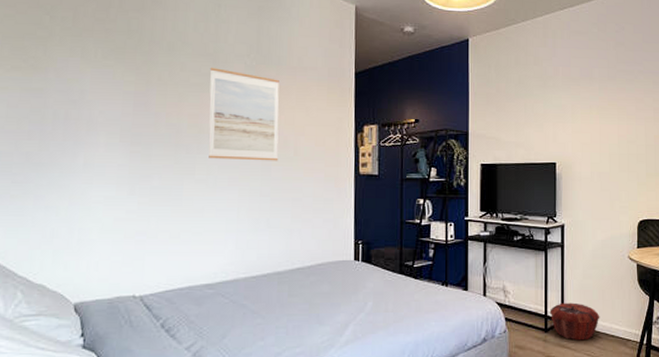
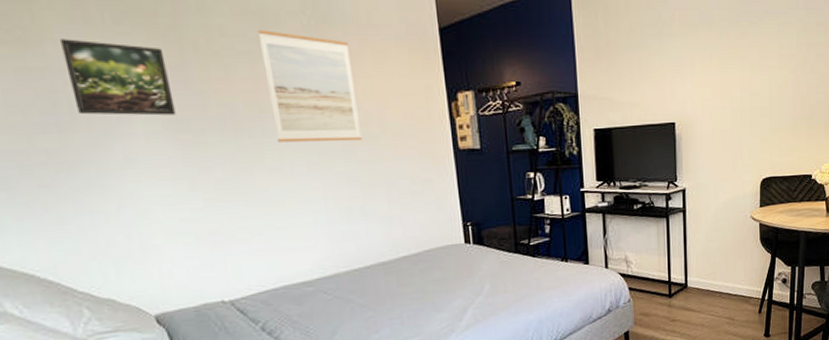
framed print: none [58,68,135,131] -> present [60,39,176,116]
woven basket: present [549,302,600,341] -> none [673,266,723,303]

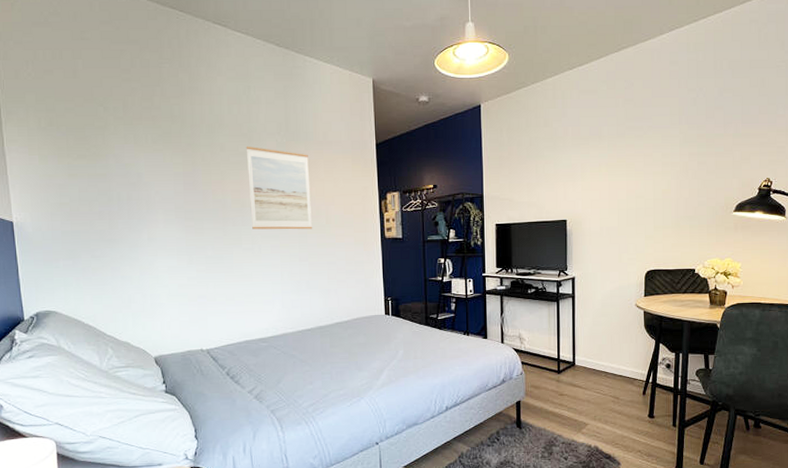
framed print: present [60,39,176,116] -> none [119,154,185,208]

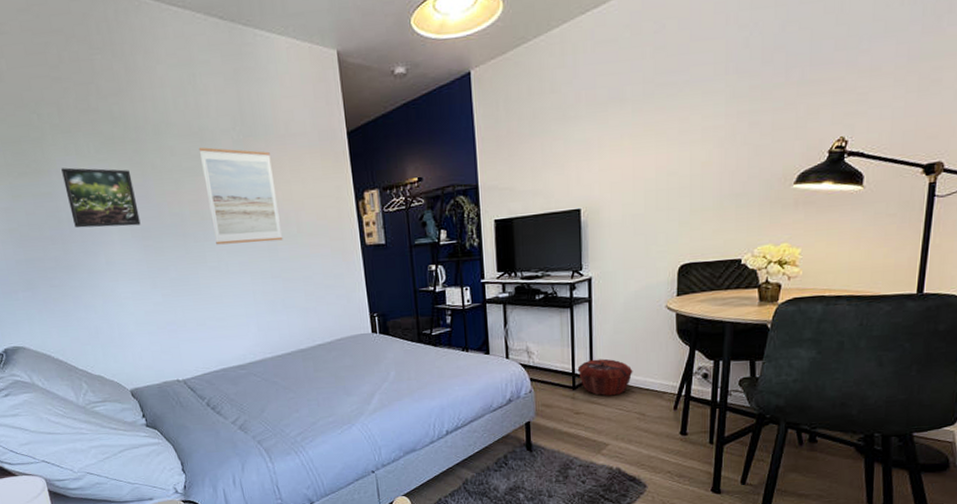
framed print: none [119,154,185,208] -> present [61,167,141,228]
woven basket: none [562,347,609,381] -> present [577,358,633,396]

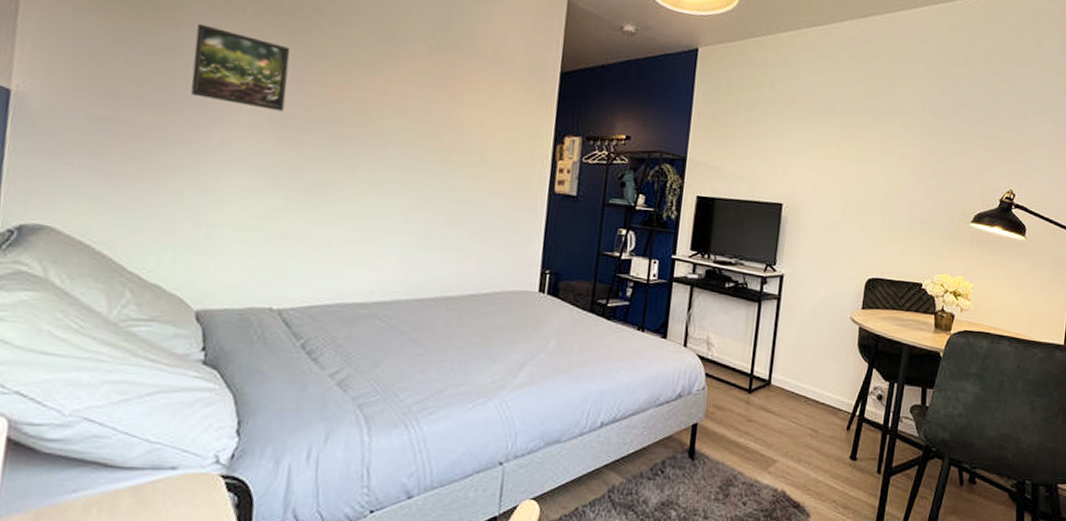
wall art: present [198,147,283,245] -> none [375,45,469,167]
woven basket: present [577,358,633,396] -> none [756,362,812,406]

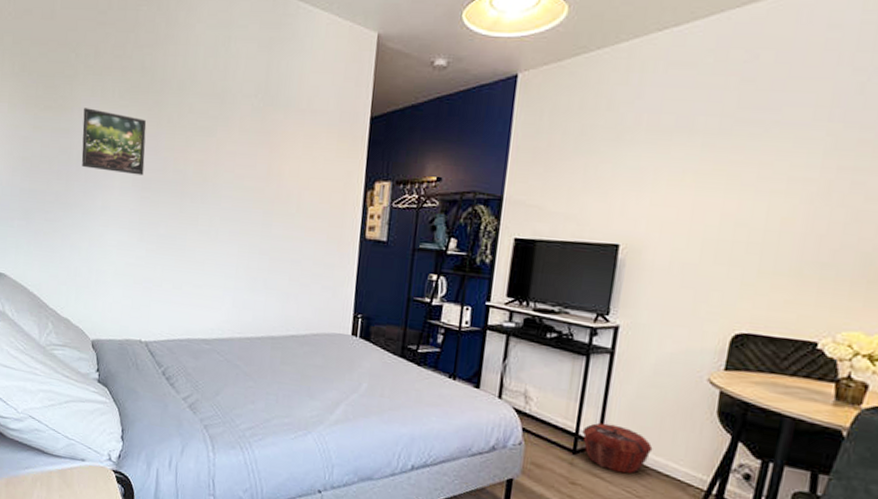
woven basket: none [756,362,812,406] -> present [582,422,653,474]

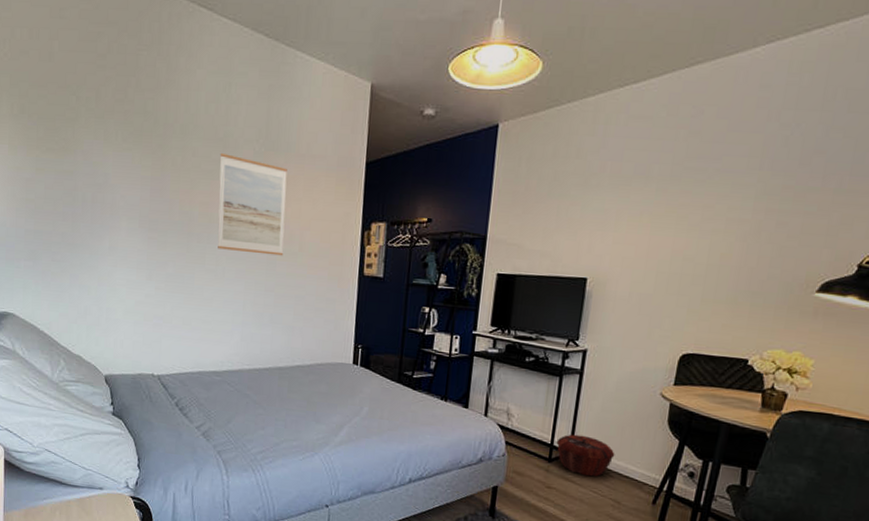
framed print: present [81,108,147,176] -> none [86,150,151,217]
wall art: none [211,108,286,217] -> present [218,152,287,256]

